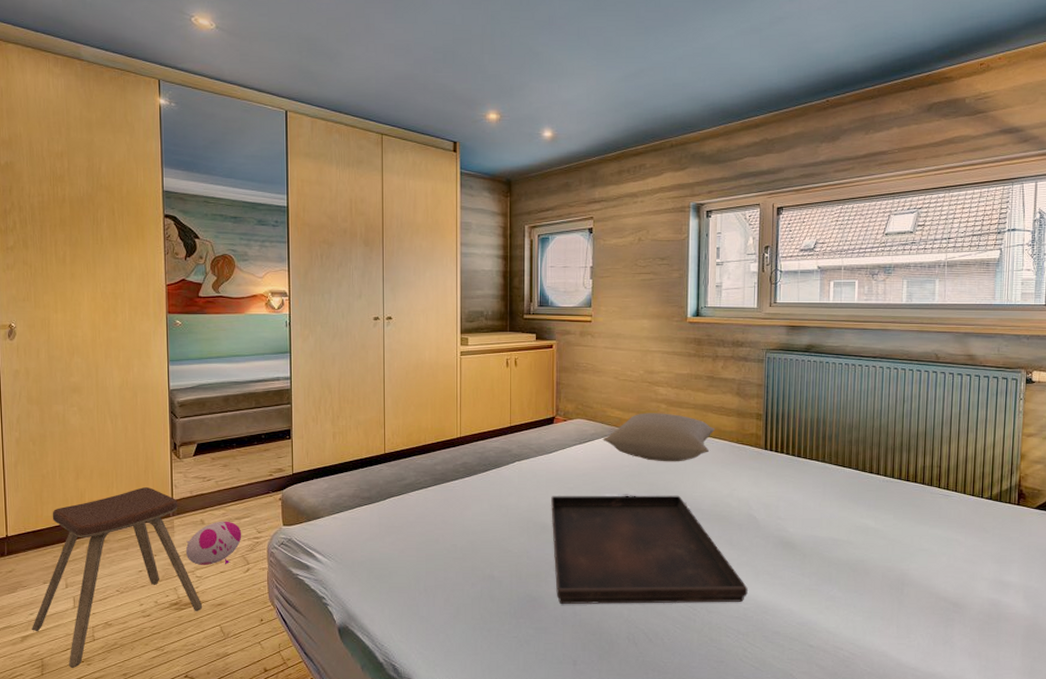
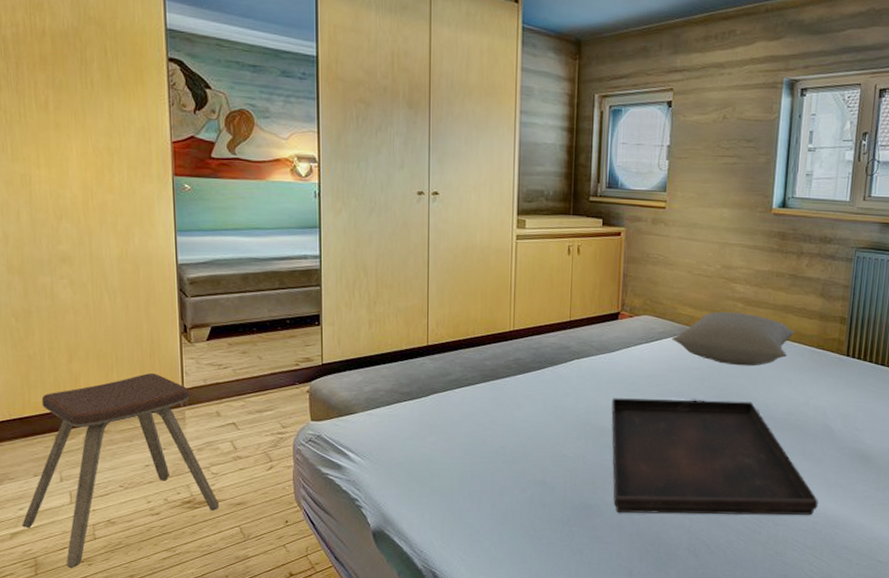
plush toy: present [185,521,242,565] -> none [199,413,264,461]

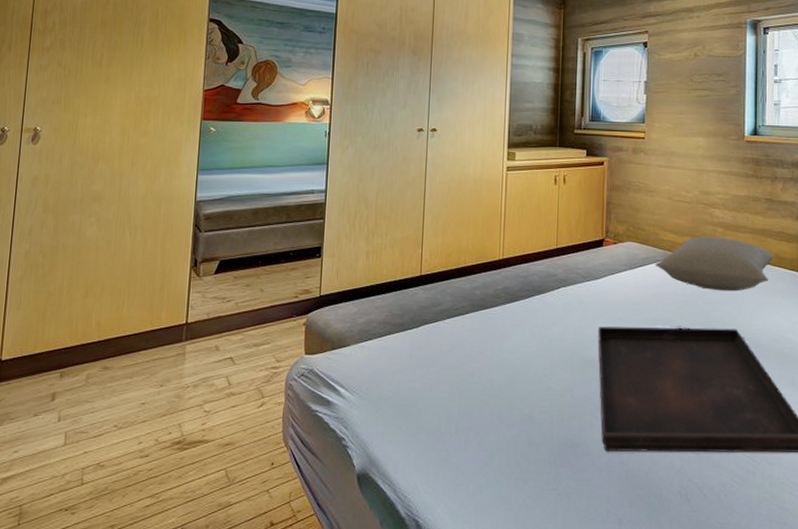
music stool: present [22,373,220,569] -> none [14,308,209,518]

